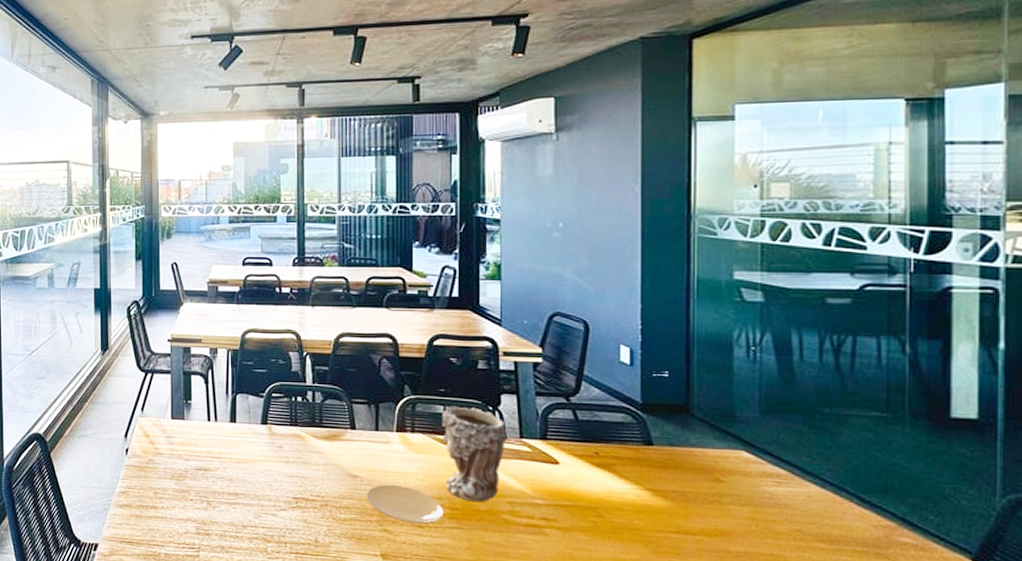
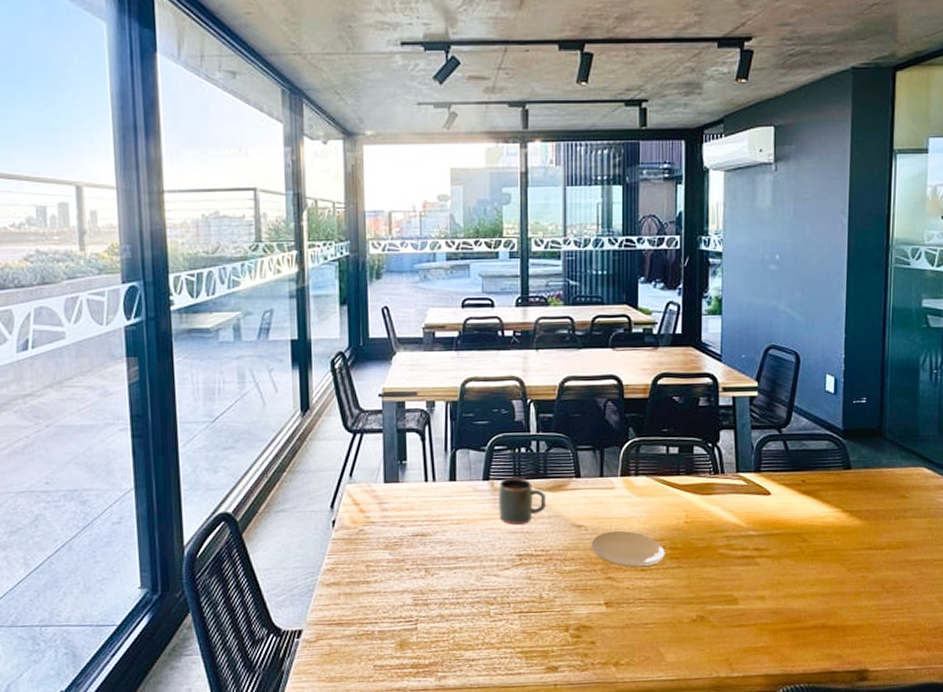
mug: none [276,424,321,469] -> present [498,477,546,525]
decorative planter: present [442,406,507,501] -> none [664,445,725,539]

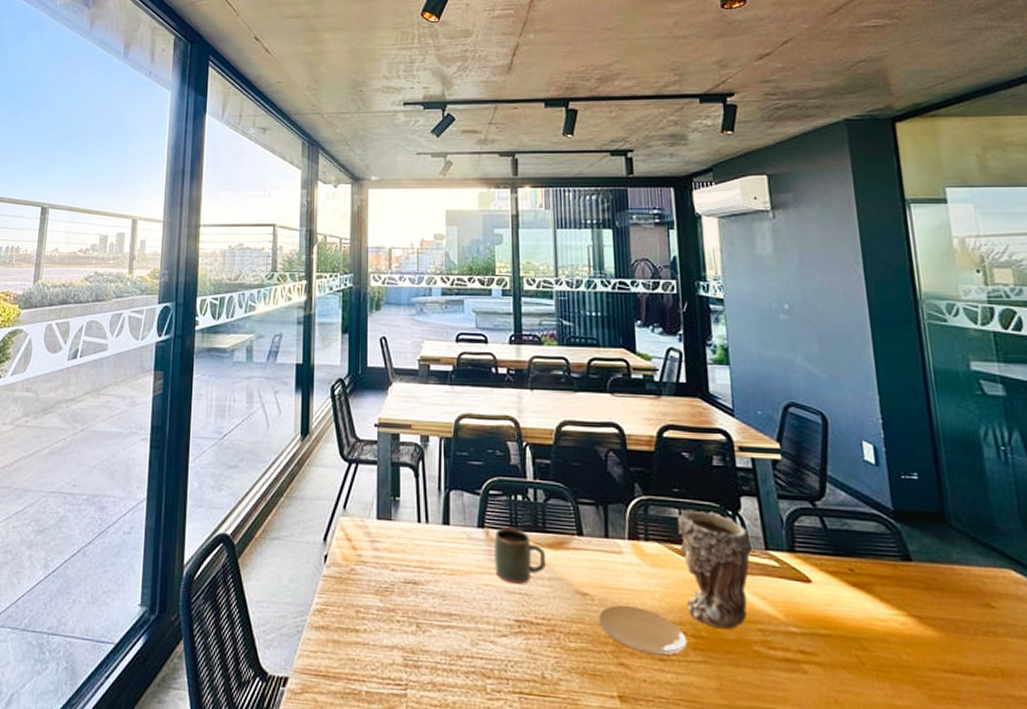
decorative planter: none [664,445,725,539] -> present [677,509,751,628]

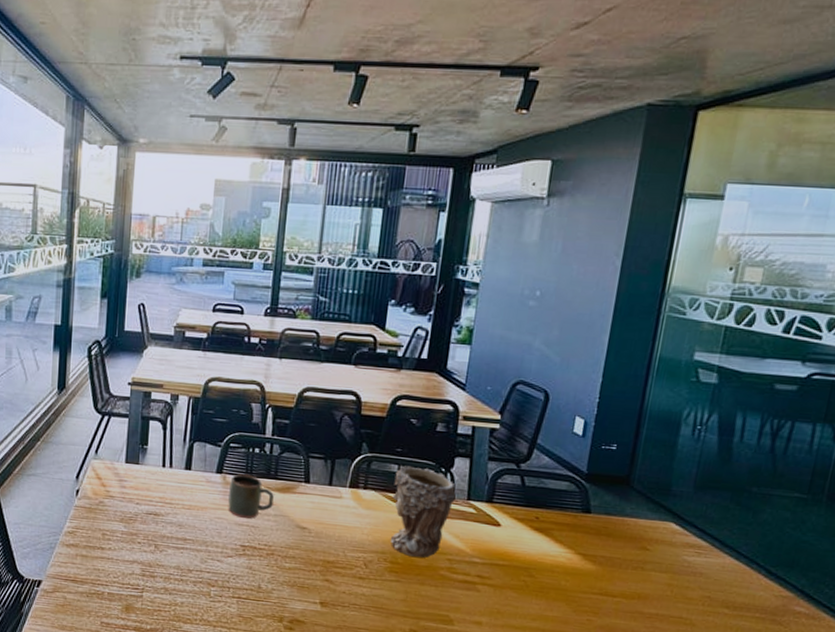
plate: present [598,605,687,657] -> none [312,537,385,577]

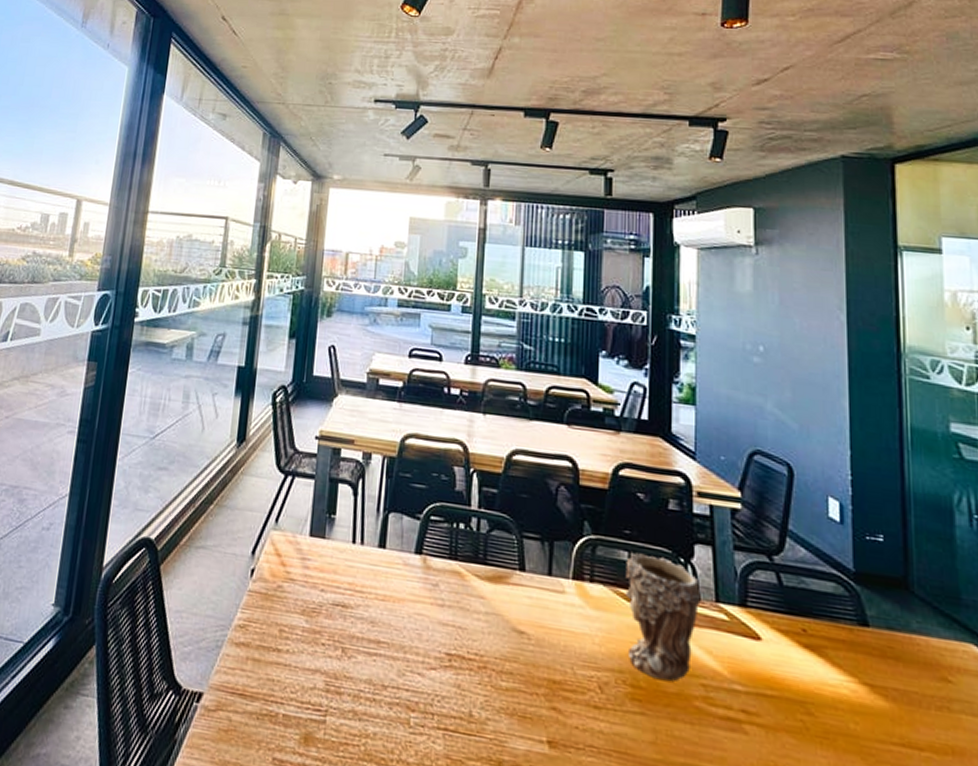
mug: present [228,474,274,518] -> none [429,556,484,616]

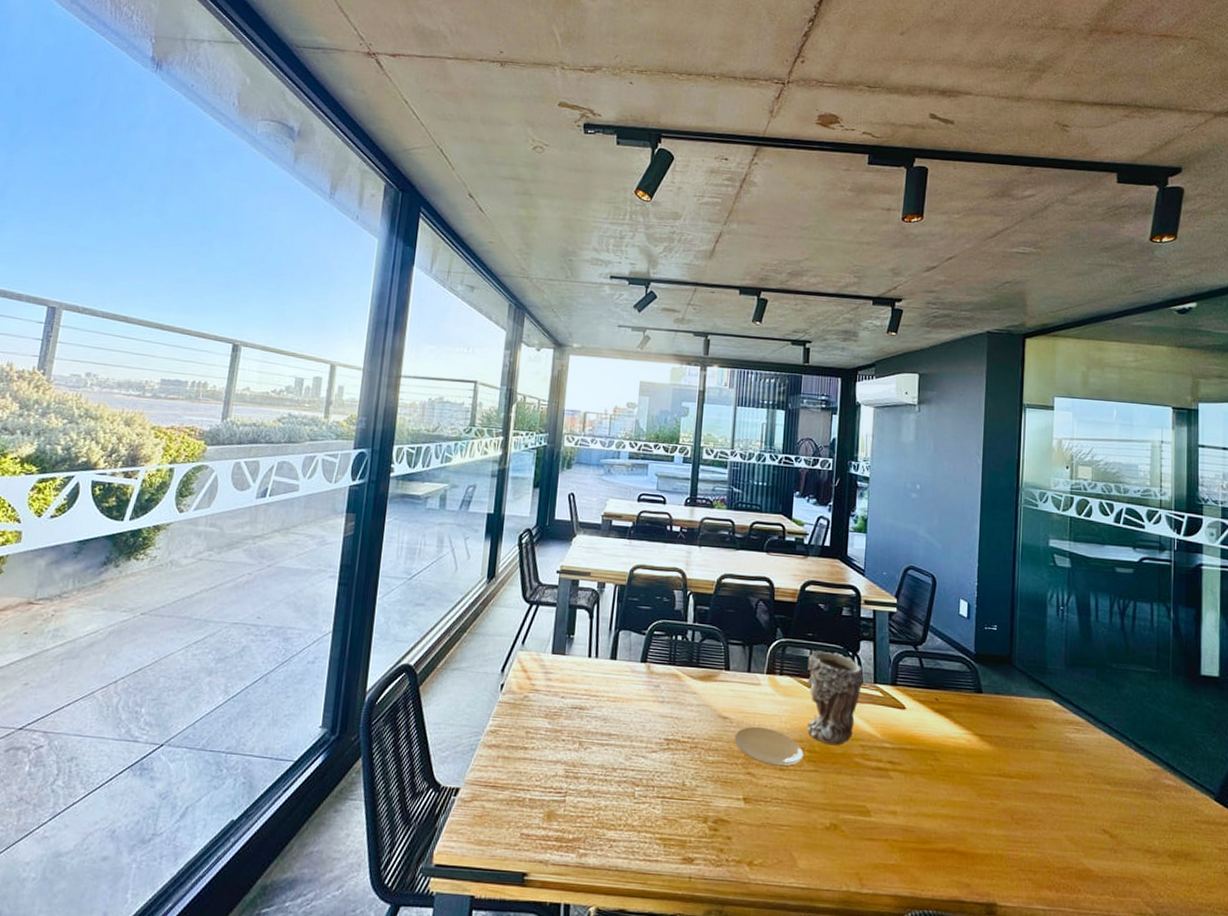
plate: none [533,646,625,705] -> present [734,726,804,768]

